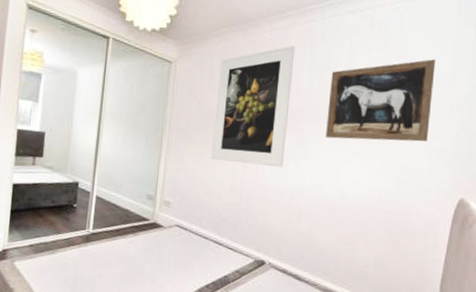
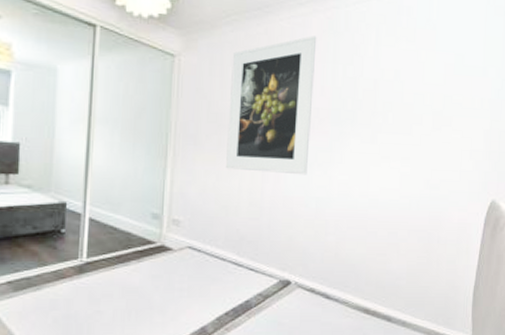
wall art: present [326,59,436,142] -> none [353,51,466,142]

